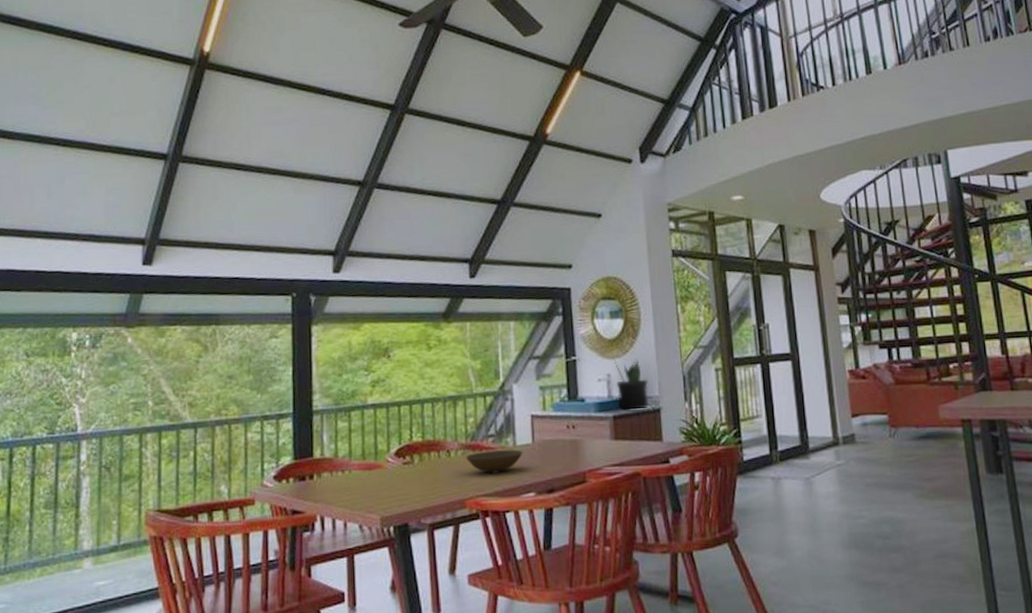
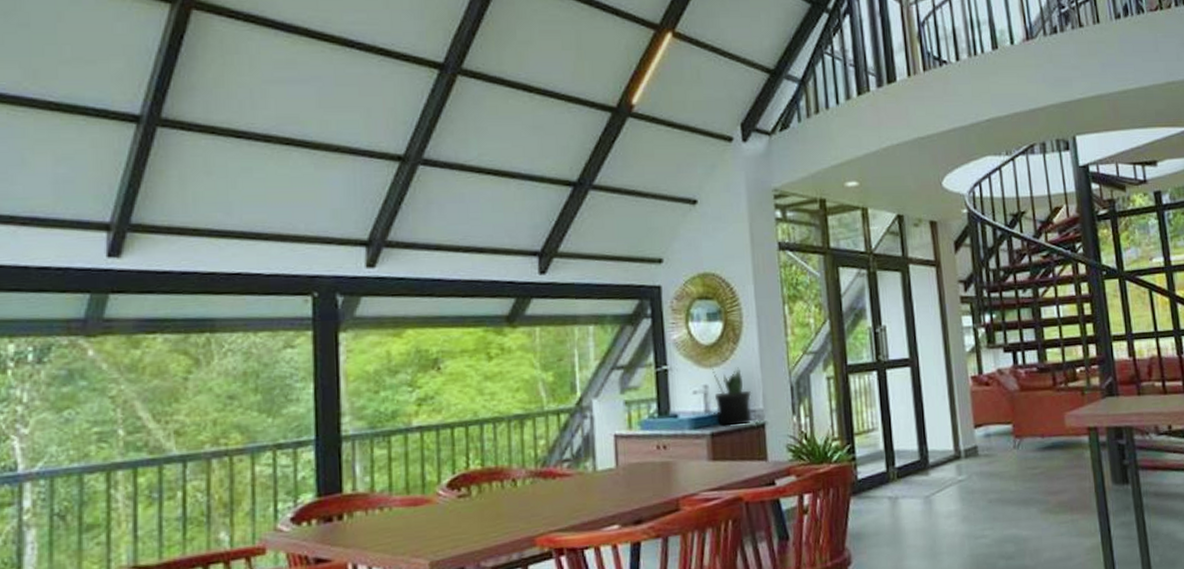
bowl: present [465,449,523,473] -> none [535,475,605,504]

